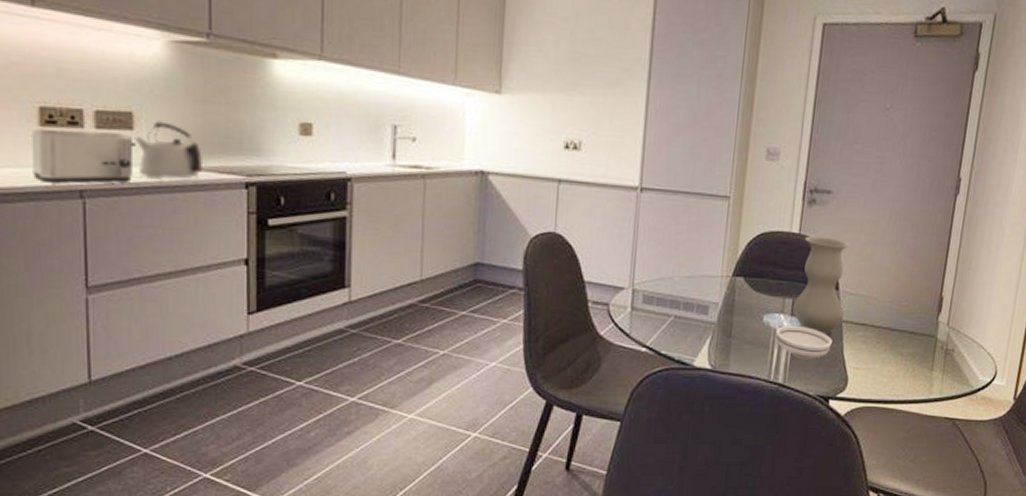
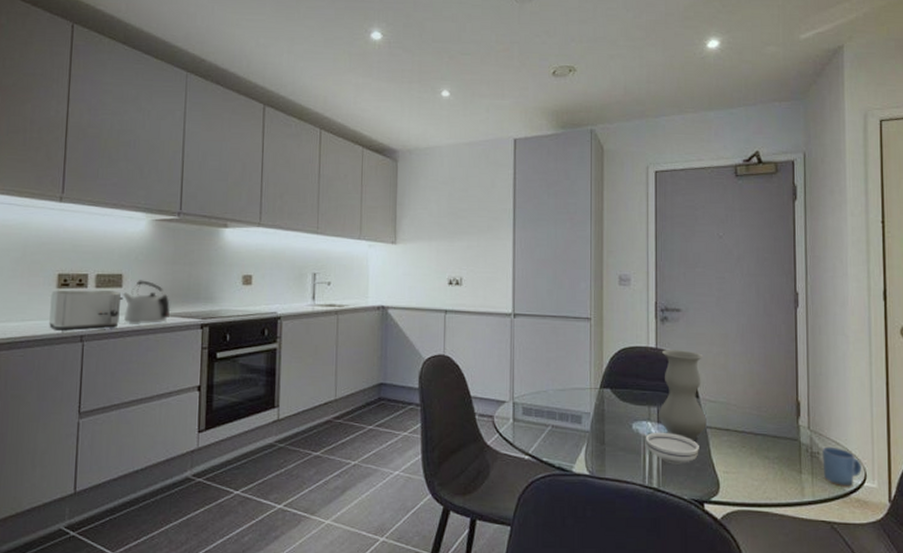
mug: none [954,344,994,385] -> present [822,446,862,487]

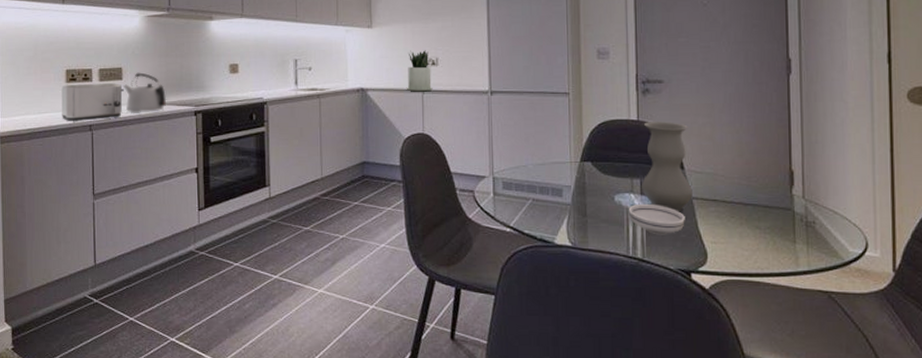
planter: none [428,269,456,312] -> present [406,50,433,92]
mug: present [822,446,862,487] -> none [818,216,862,256]

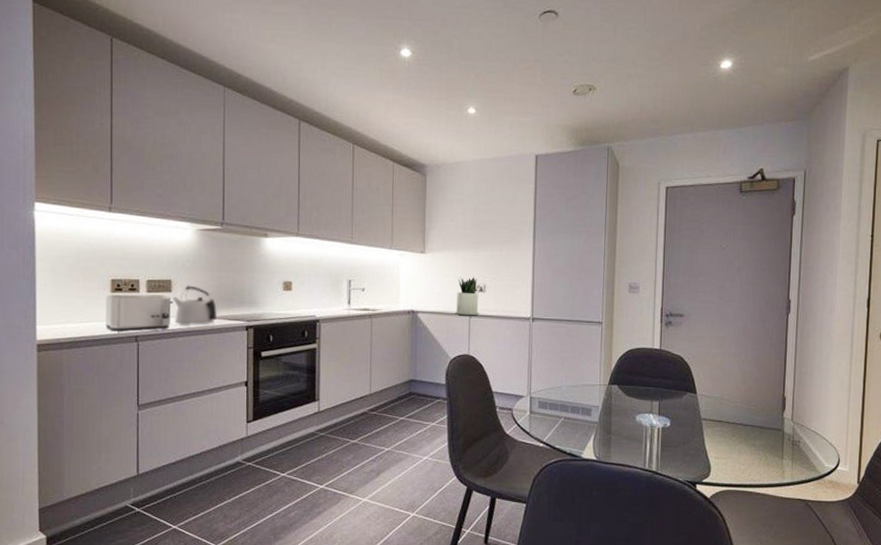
bowl: present [629,203,685,235] -> none [648,423,695,451]
vase: present [642,122,693,212] -> none [660,351,702,431]

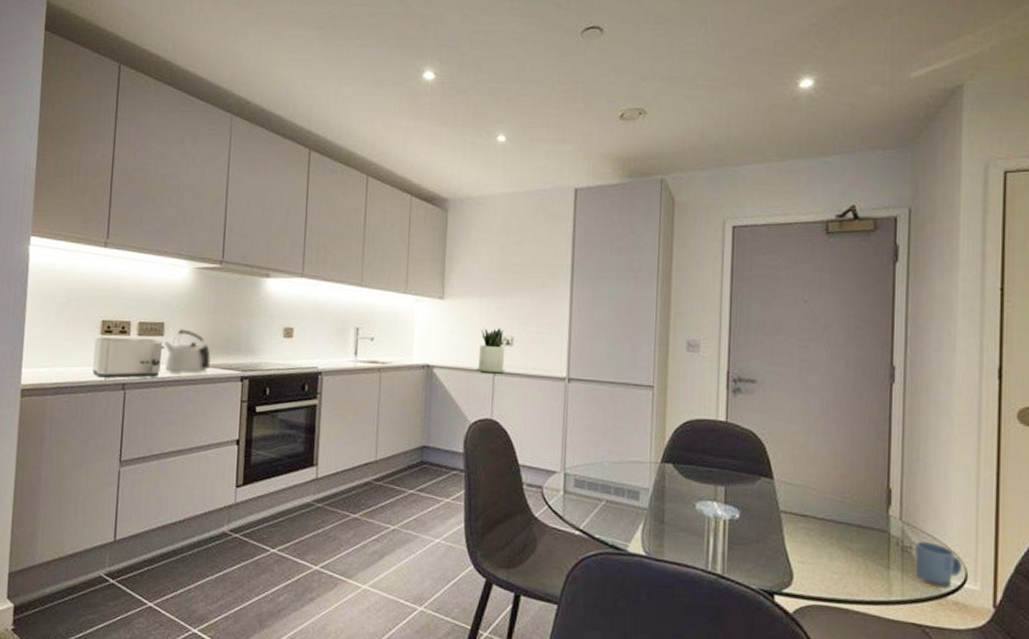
mug: none [802,436,836,470] -> present [915,541,962,588]

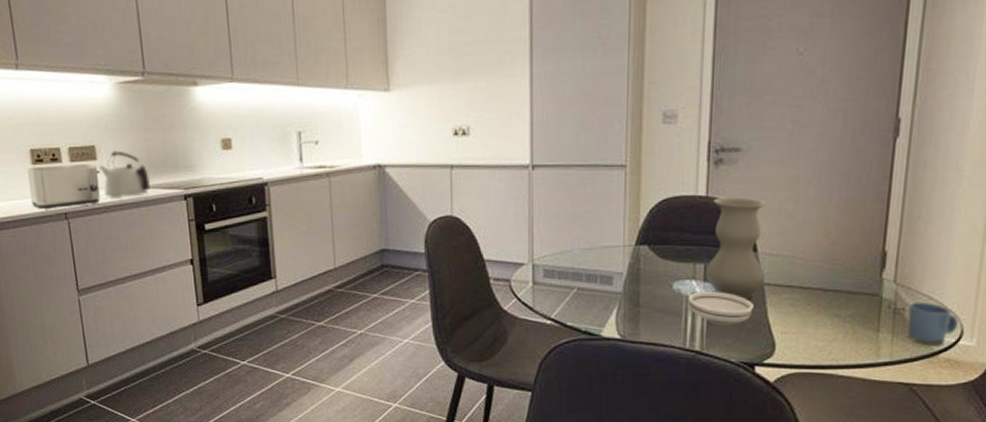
planter: present [476,327,506,374] -> none [431,117,463,168]
bowl: none [711,513,771,550] -> present [689,291,754,326]
vase: none [726,424,781,526] -> present [706,197,767,300]

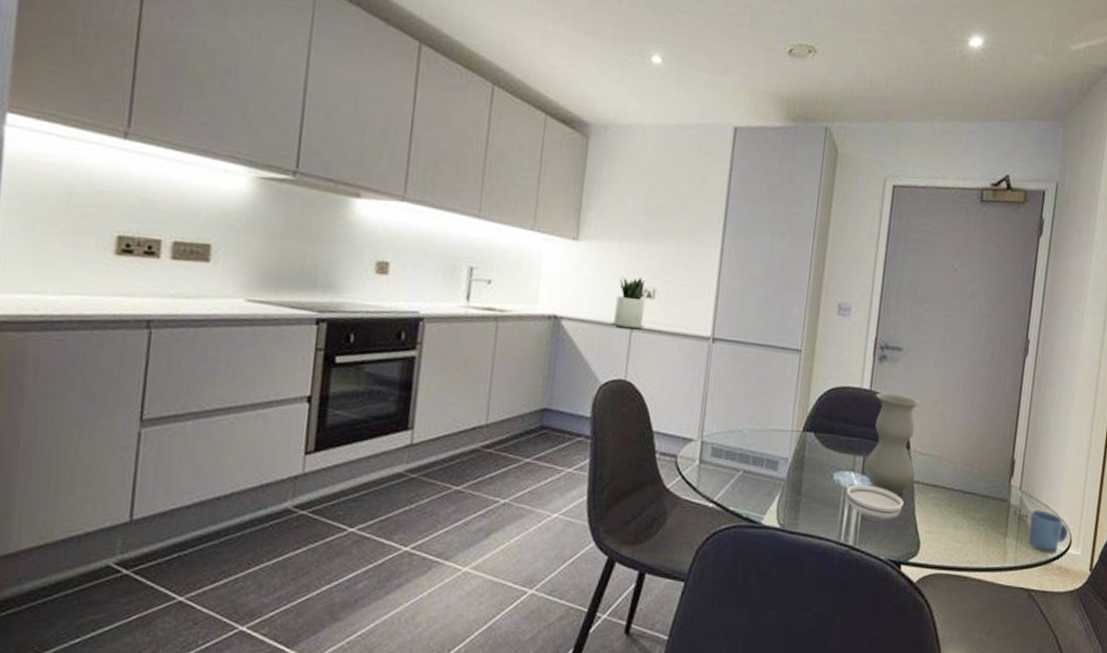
toaster: present [27,164,100,210] -> none [101,257,210,316]
kettle: present [98,150,151,200] -> none [209,254,277,314]
planter: none [431,117,463,168] -> present [611,276,646,330]

